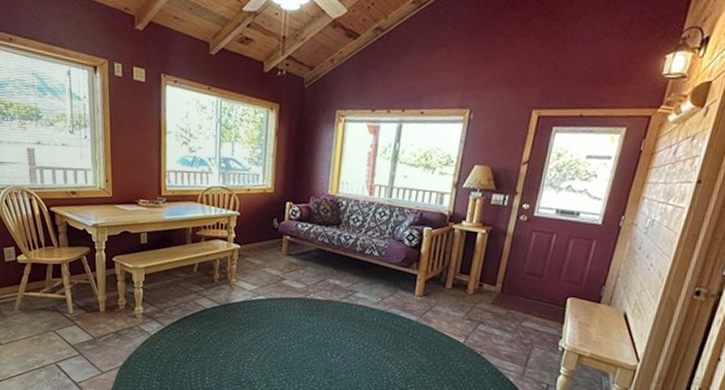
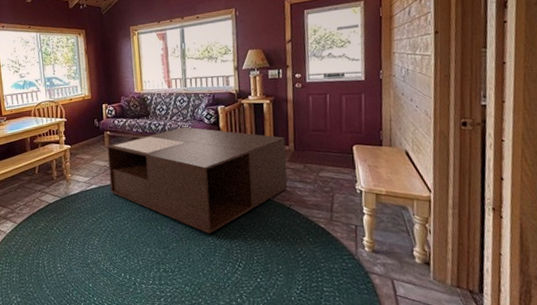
coffee table: none [280,245,493,370] -> present [107,127,288,234]

